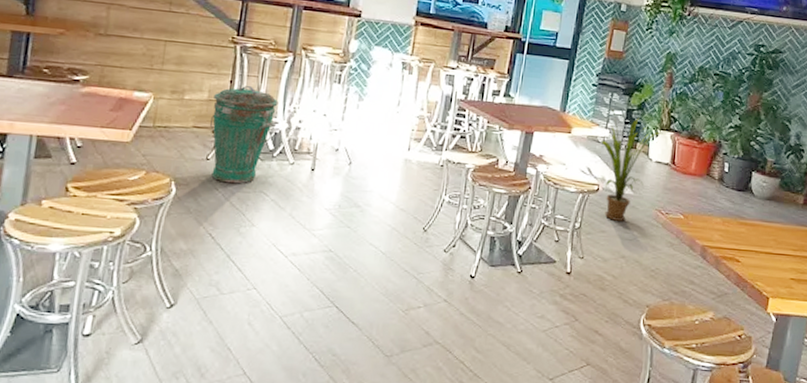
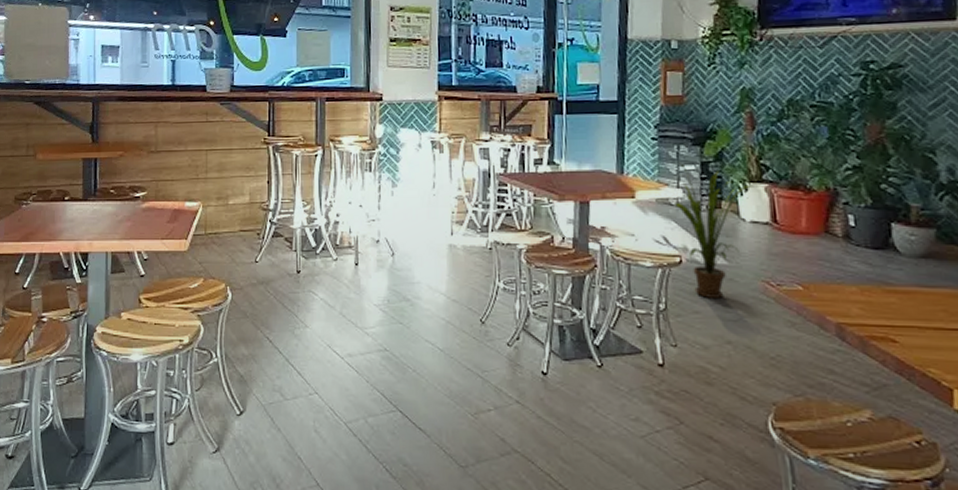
trash can: present [210,86,279,184] -> none [255,185,315,285]

